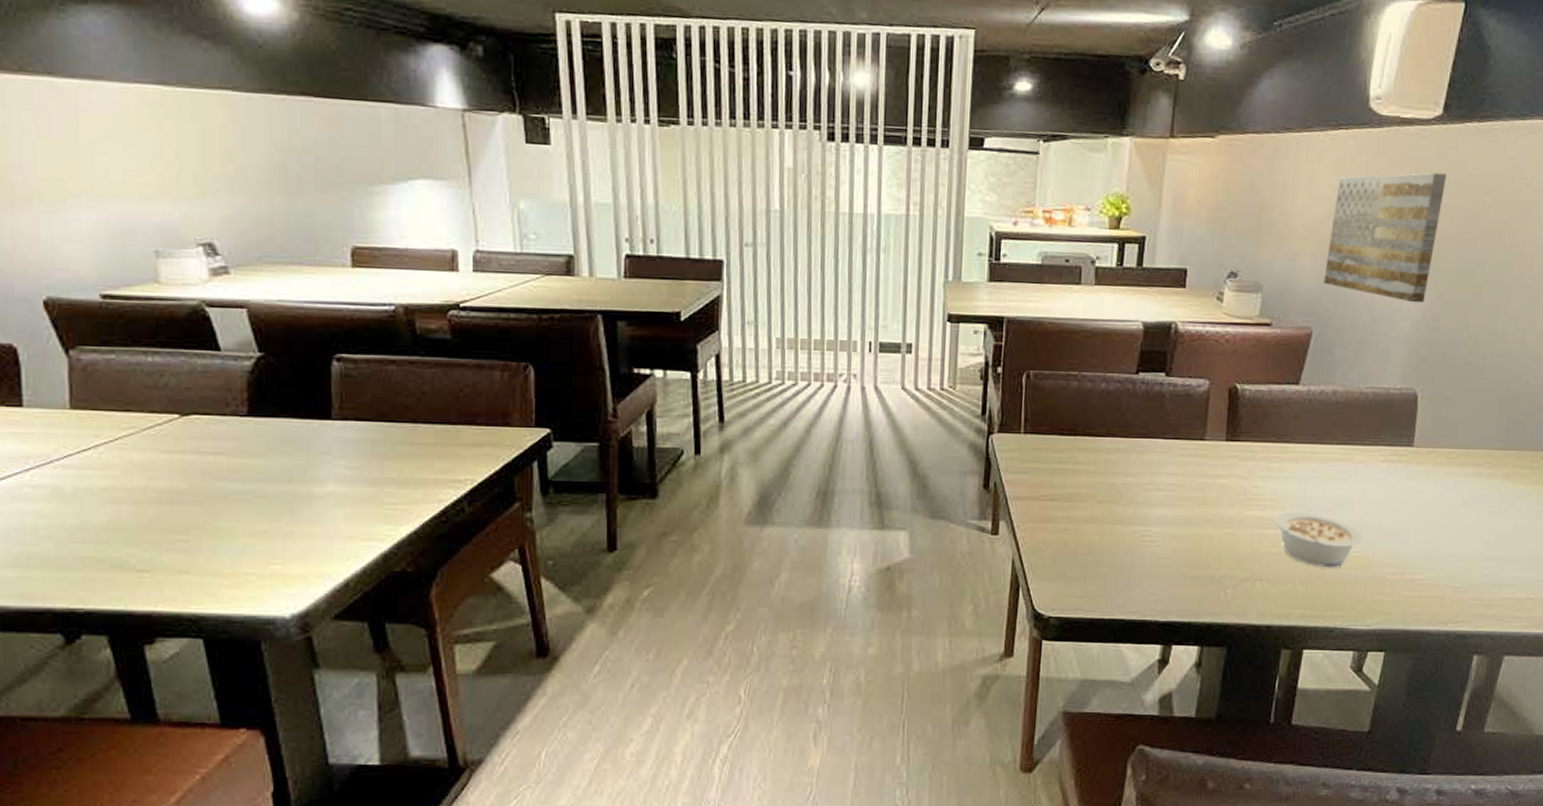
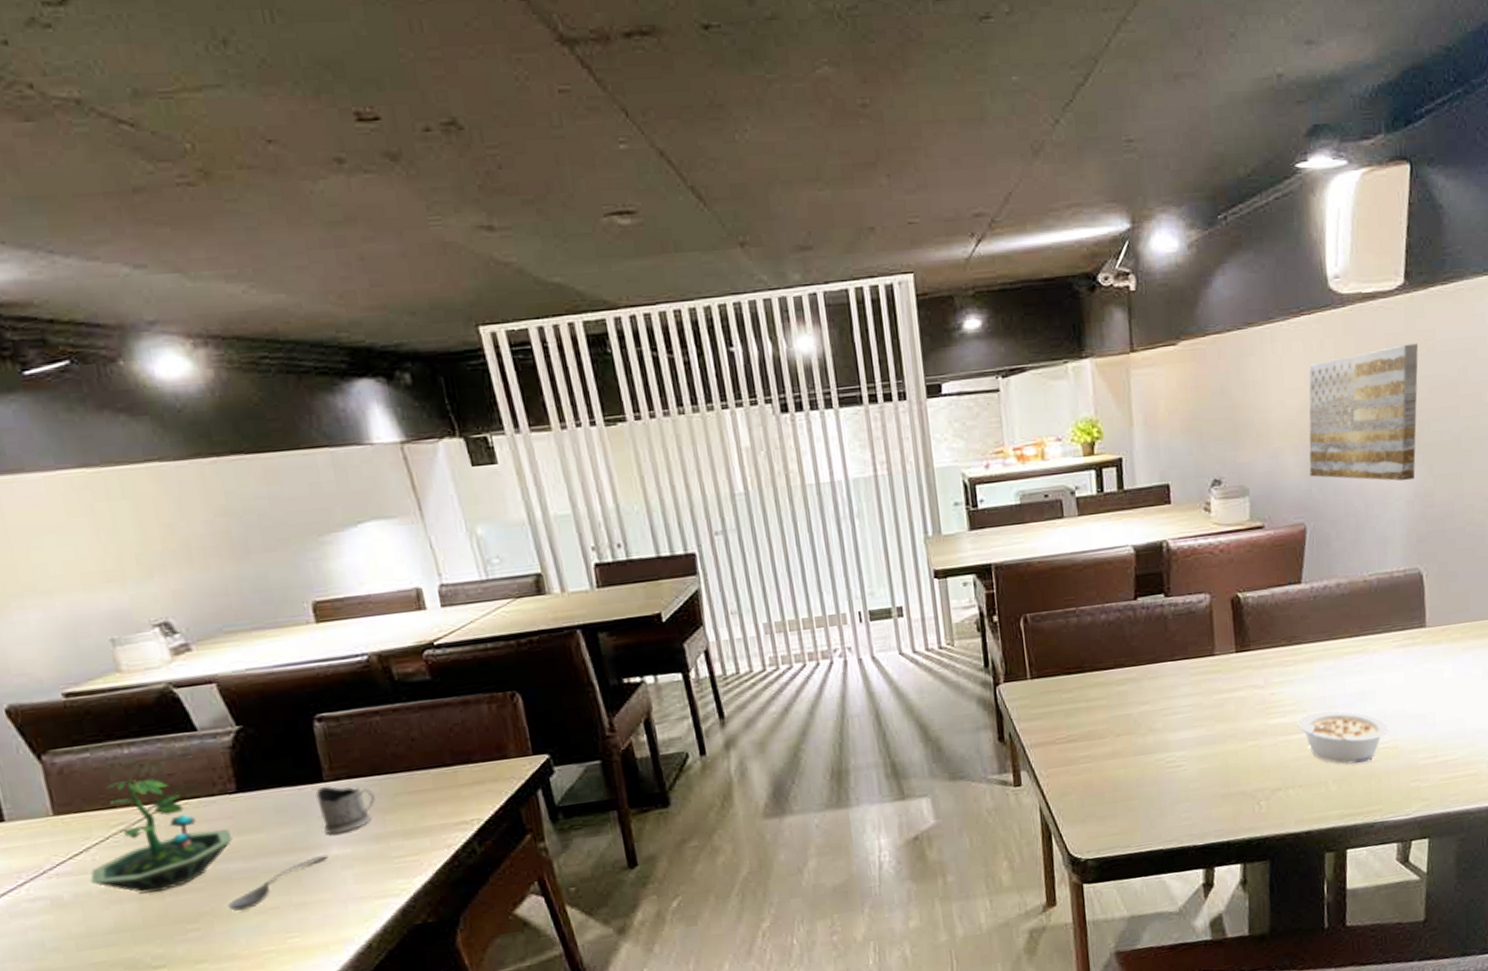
terrarium: none [94,386,235,498] -> present [90,778,233,894]
soupspoon: none [219,489,323,529] -> present [227,854,328,911]
tea glass holder: none [322,425,377,472] -> present [315,786,376,835]

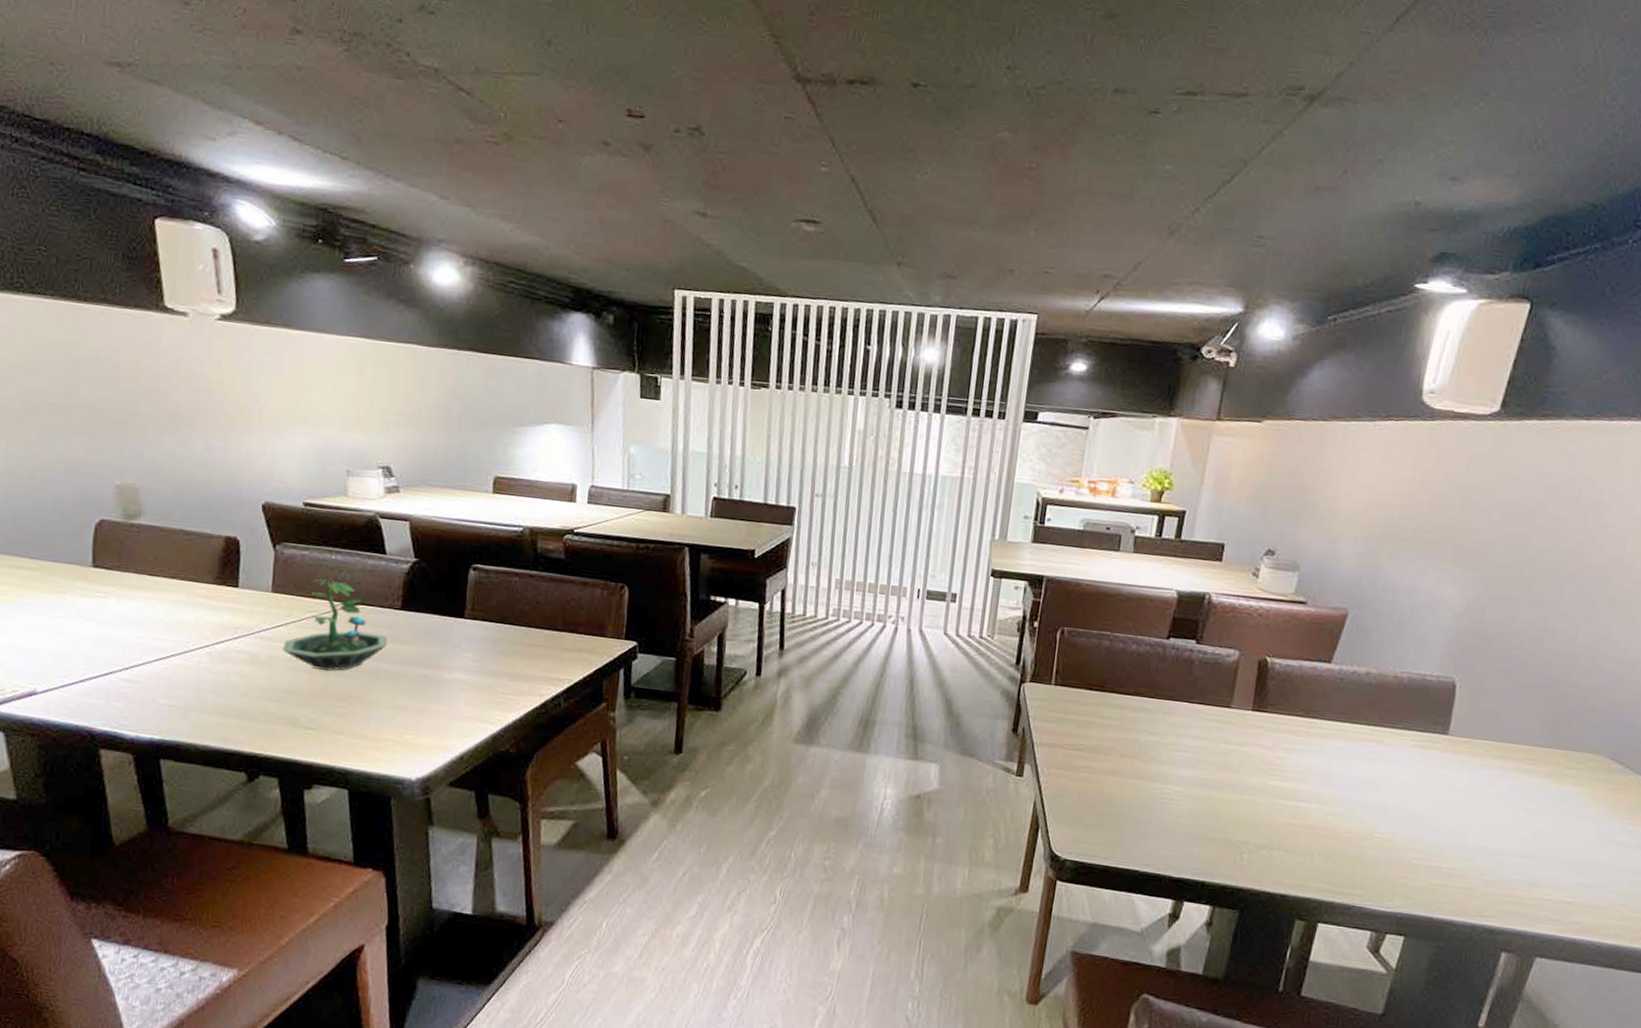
soupspoon: present [227,854,328,911] -> none [370,675,452,703]
tea glass holder: present [315,786,376,835] -> none [454,622,498,663]
legume: present [1297,710,1389,764] -> none [1296,785,1388,847]
wall art: present [1309,343,1419,481] -> none [1363,466,1501,594]

